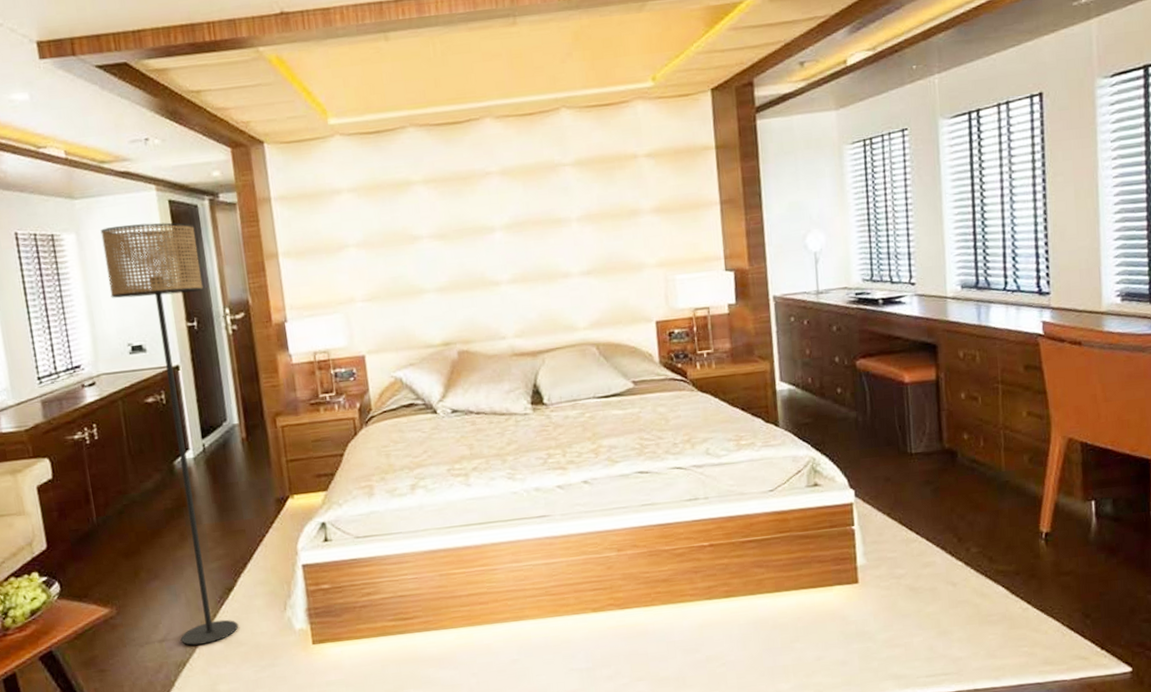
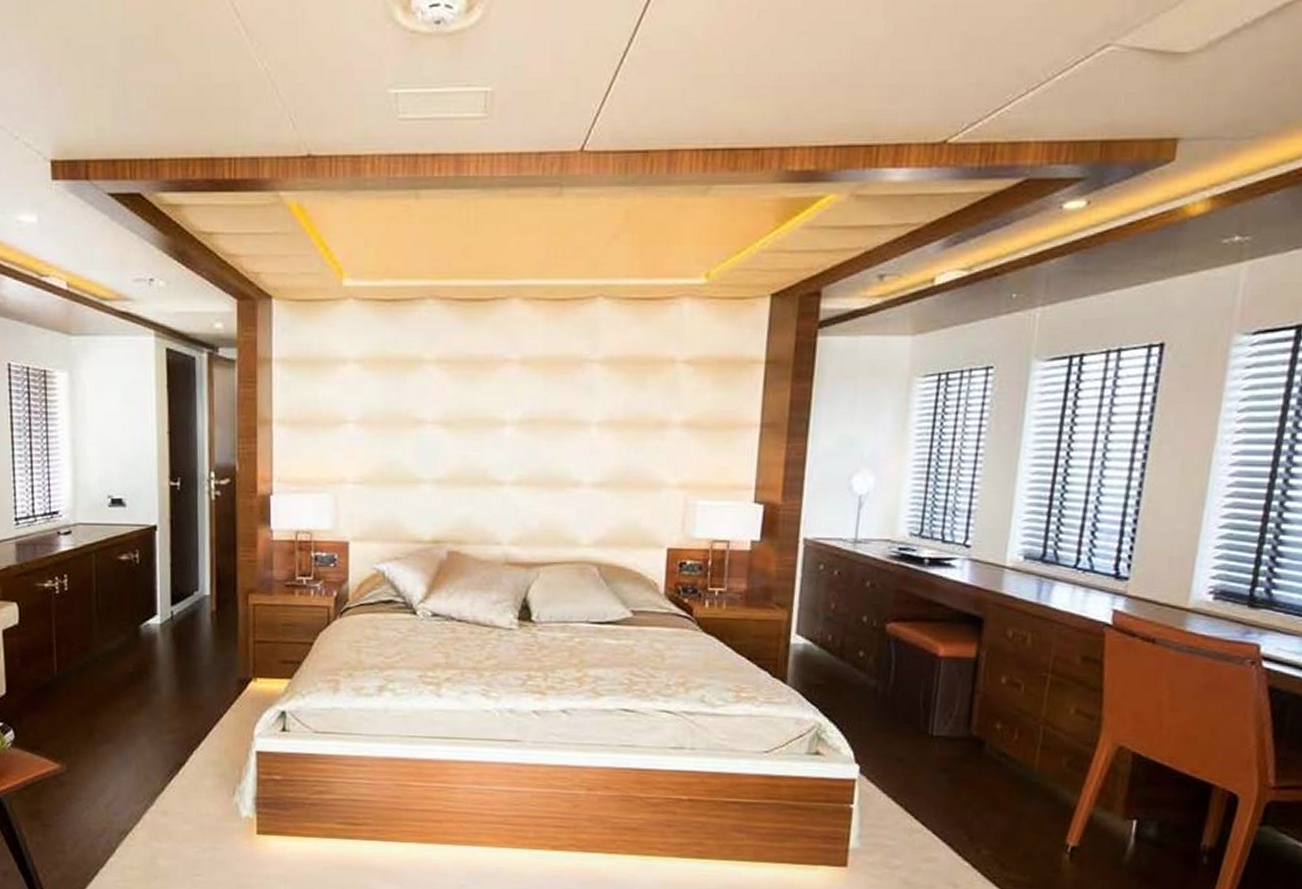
floor lamp: present [100,222,239,646] -> none [94,369,191,816]

